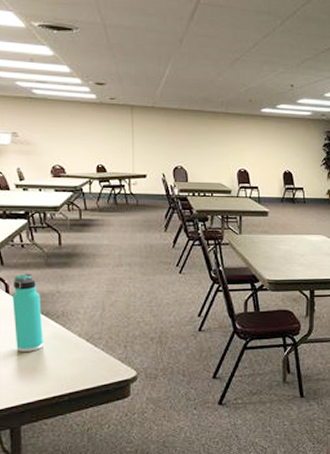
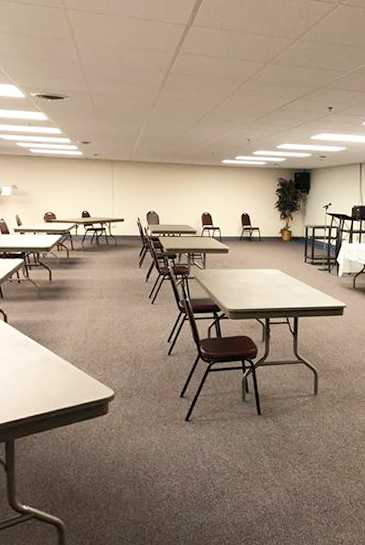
thermos bottle: present [12,273,43,352] -> none [10,305,35,374]

